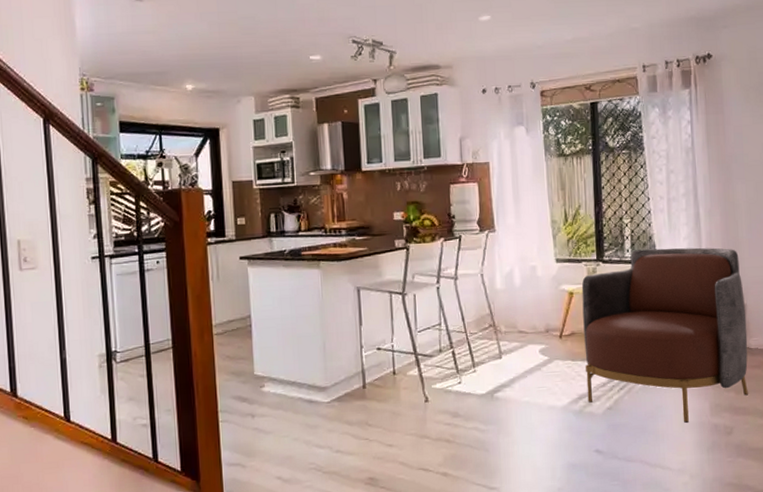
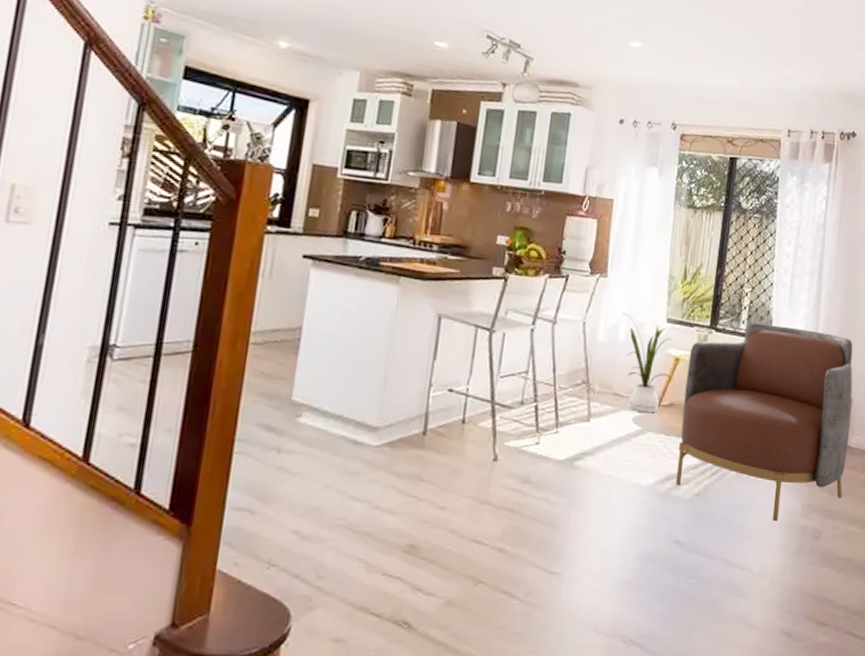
house plant: none [515,260,571,344] -> present [623,312,674,412]

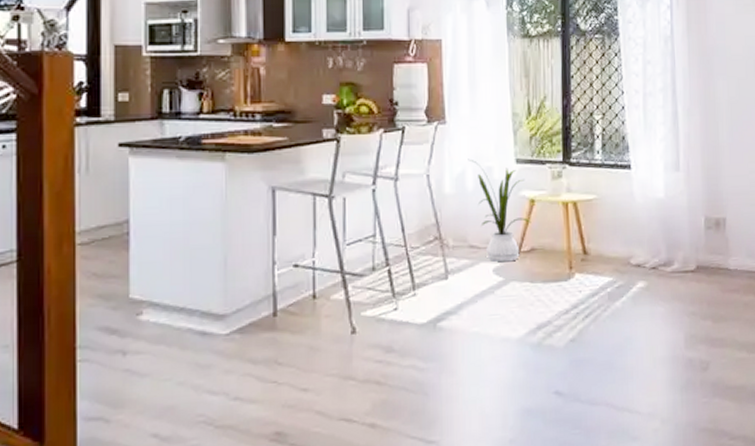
armchair: present [675,323,853,521] -> none [544,150,727,357]

